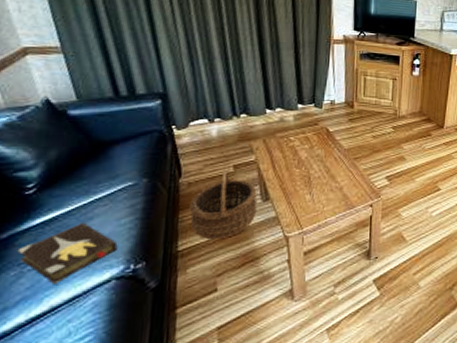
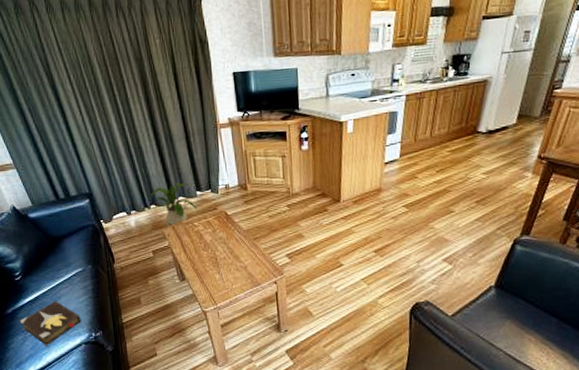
wicker basket: present [189,170,257,240] -> none [125,255,177,314]
house plant: none [242,93,296,141] -> present [150,182,197,228]

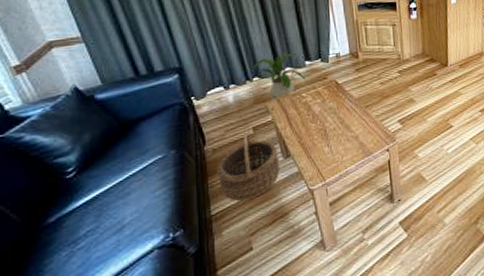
hardback book: present [19,300,81,346] -> none [66,198,156,260]
wicker basket: none [125,255,177,314] -> present [217,133,280,202]

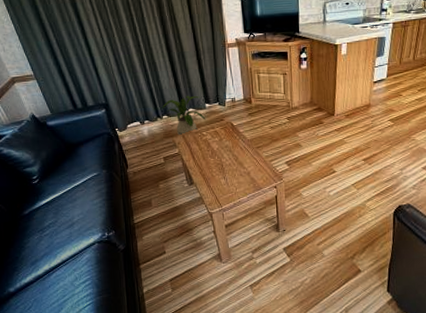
wicker basket: present [217,133,280,202] -> none [137,161,186,215]

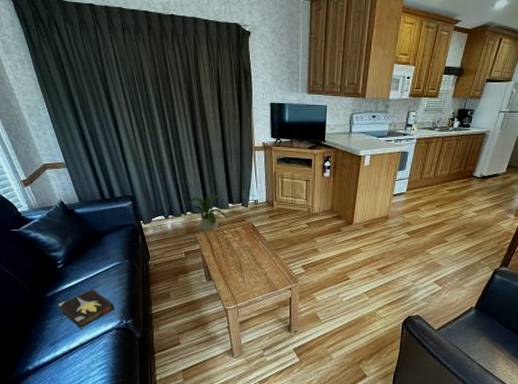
hardback book: none [36,202,95,245] -> present [58,289,114,329]

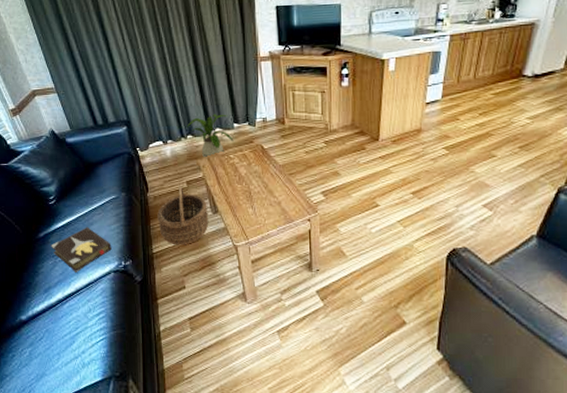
wicker basket: none [157,256,203,308] -> present [157,186,209,245]

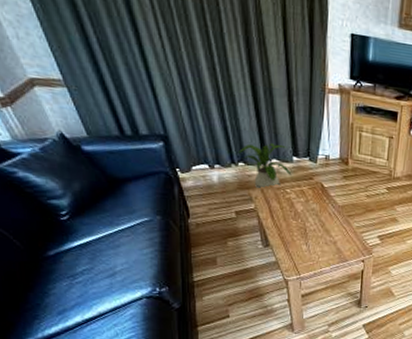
hardback book: present [51,227,112,272] -> none [64,248,144,296]
wicker basket: present [157,186,209,245] -> none [200,215,259,276]

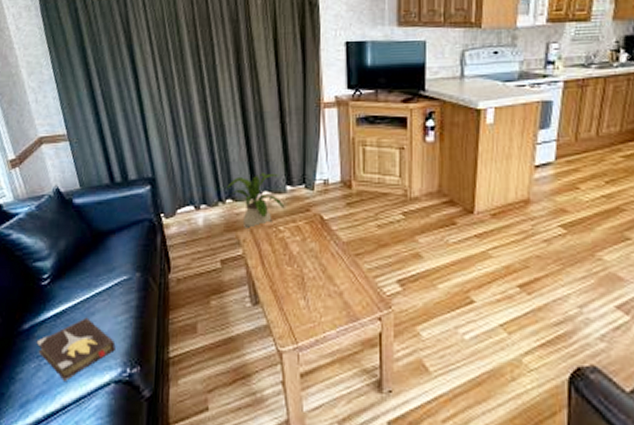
hardback book: none [64,248,144,296] -> present [36,317,116,381]

